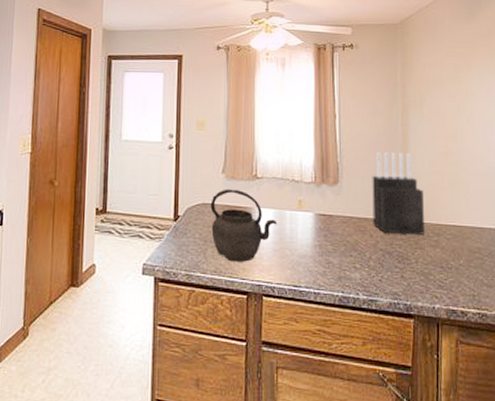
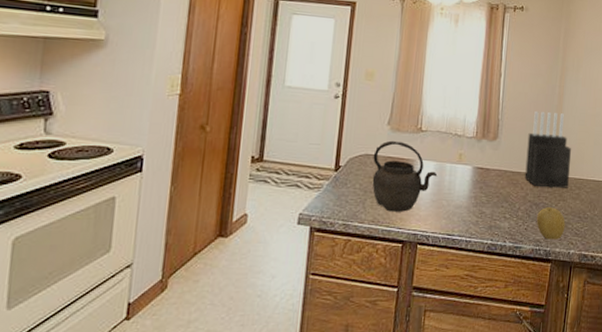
fruit: none [392,256,426,292] -> present [537,207,565,240]

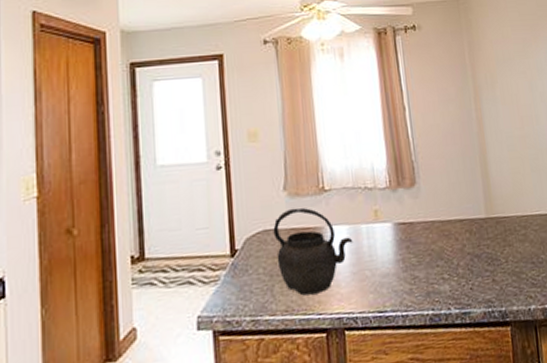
knife block: present [524,111,571,189] -> none [450,141,511,234]
fruit: present [537,207,565,240] -> none [481,256,519,298]

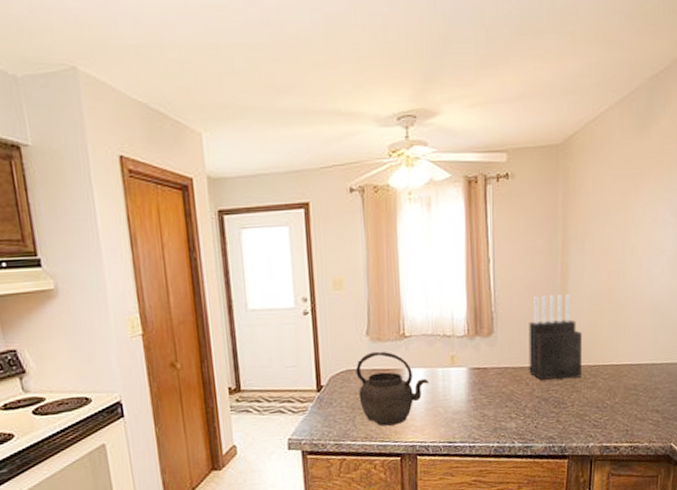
knife block: none [450,141,511,234] -> present [528,294,582,381]

